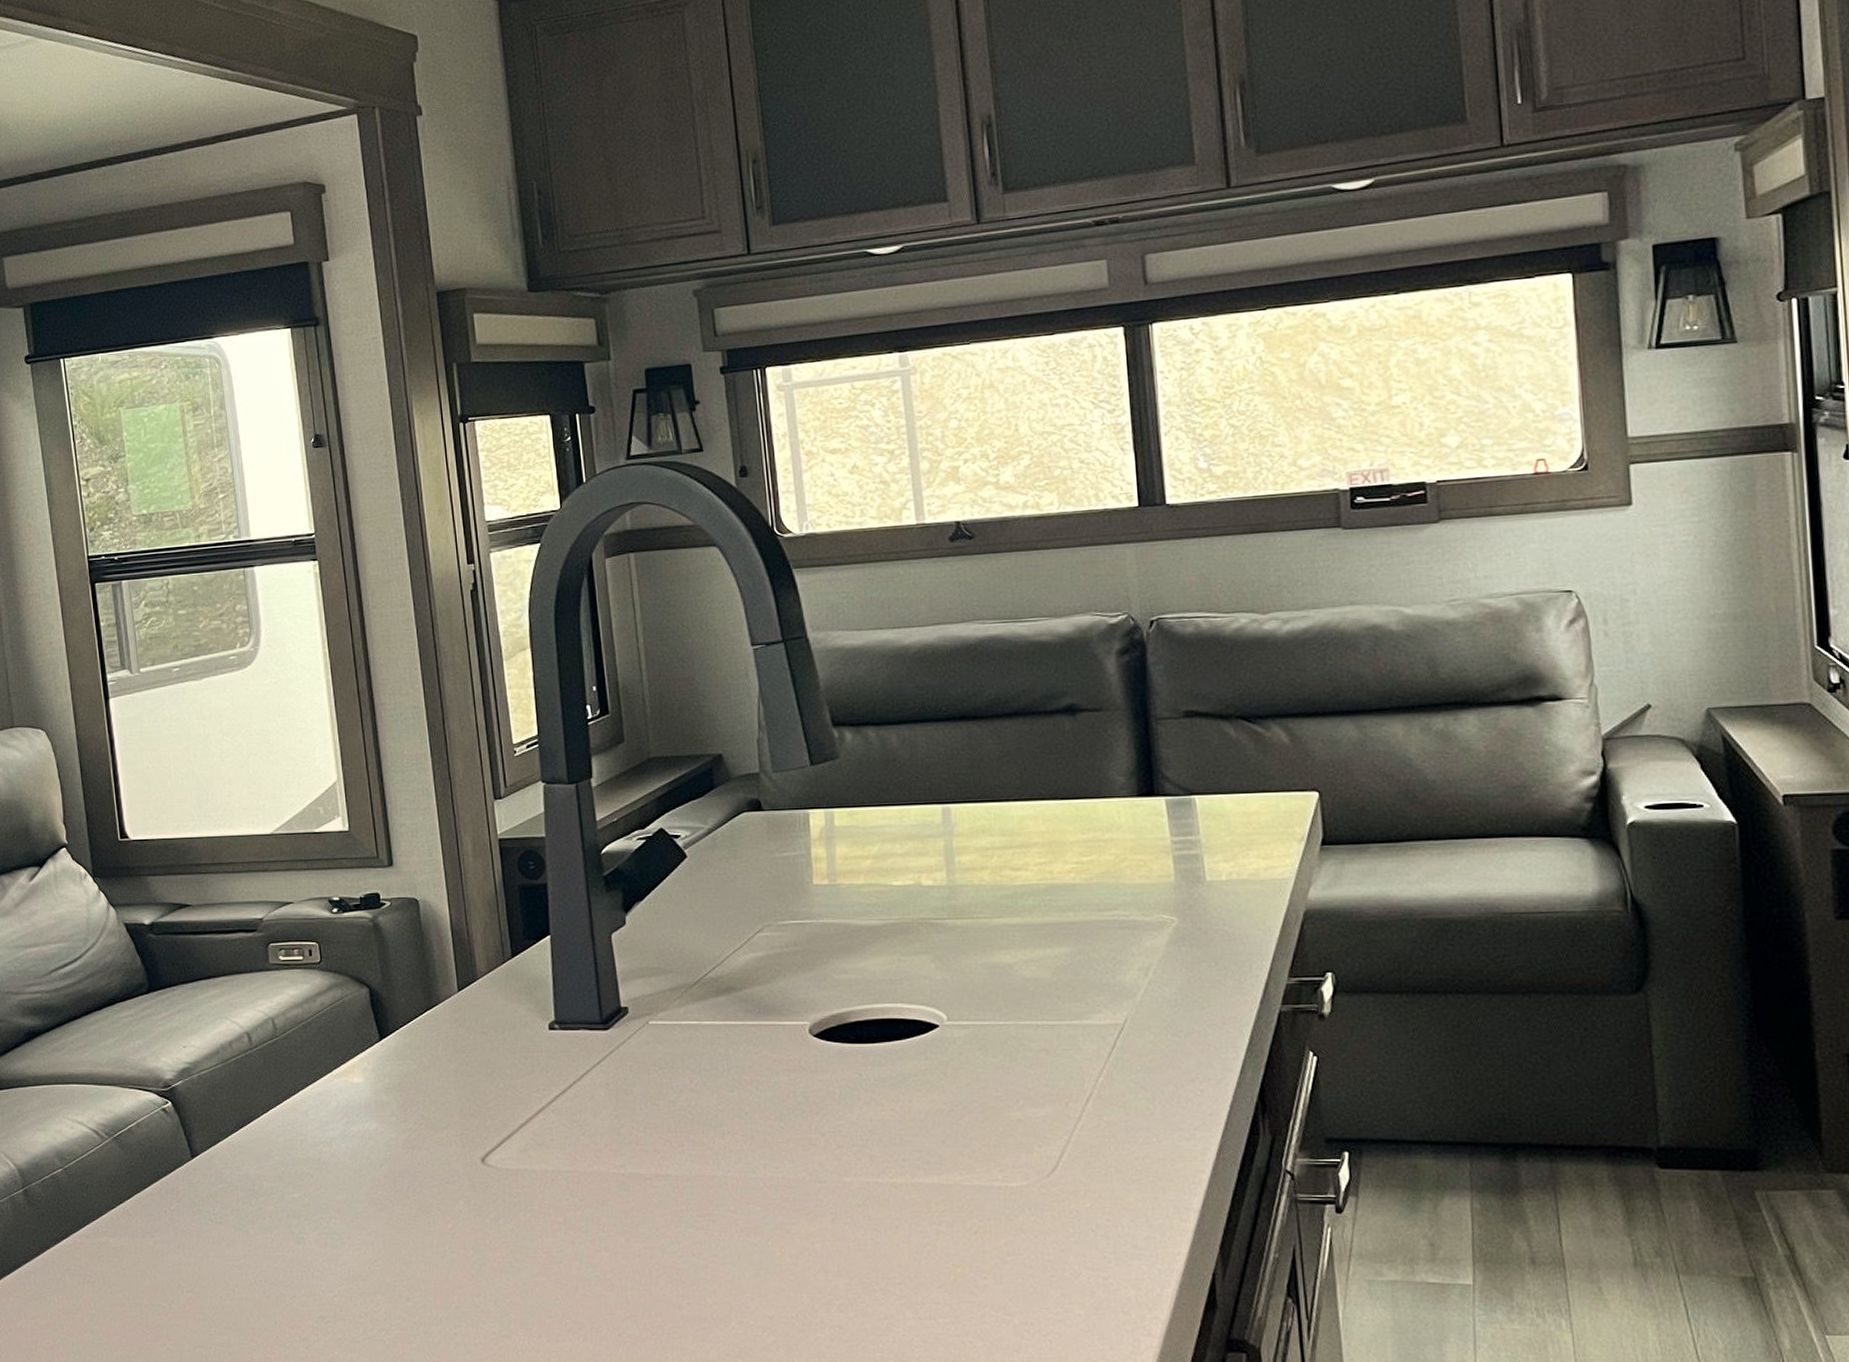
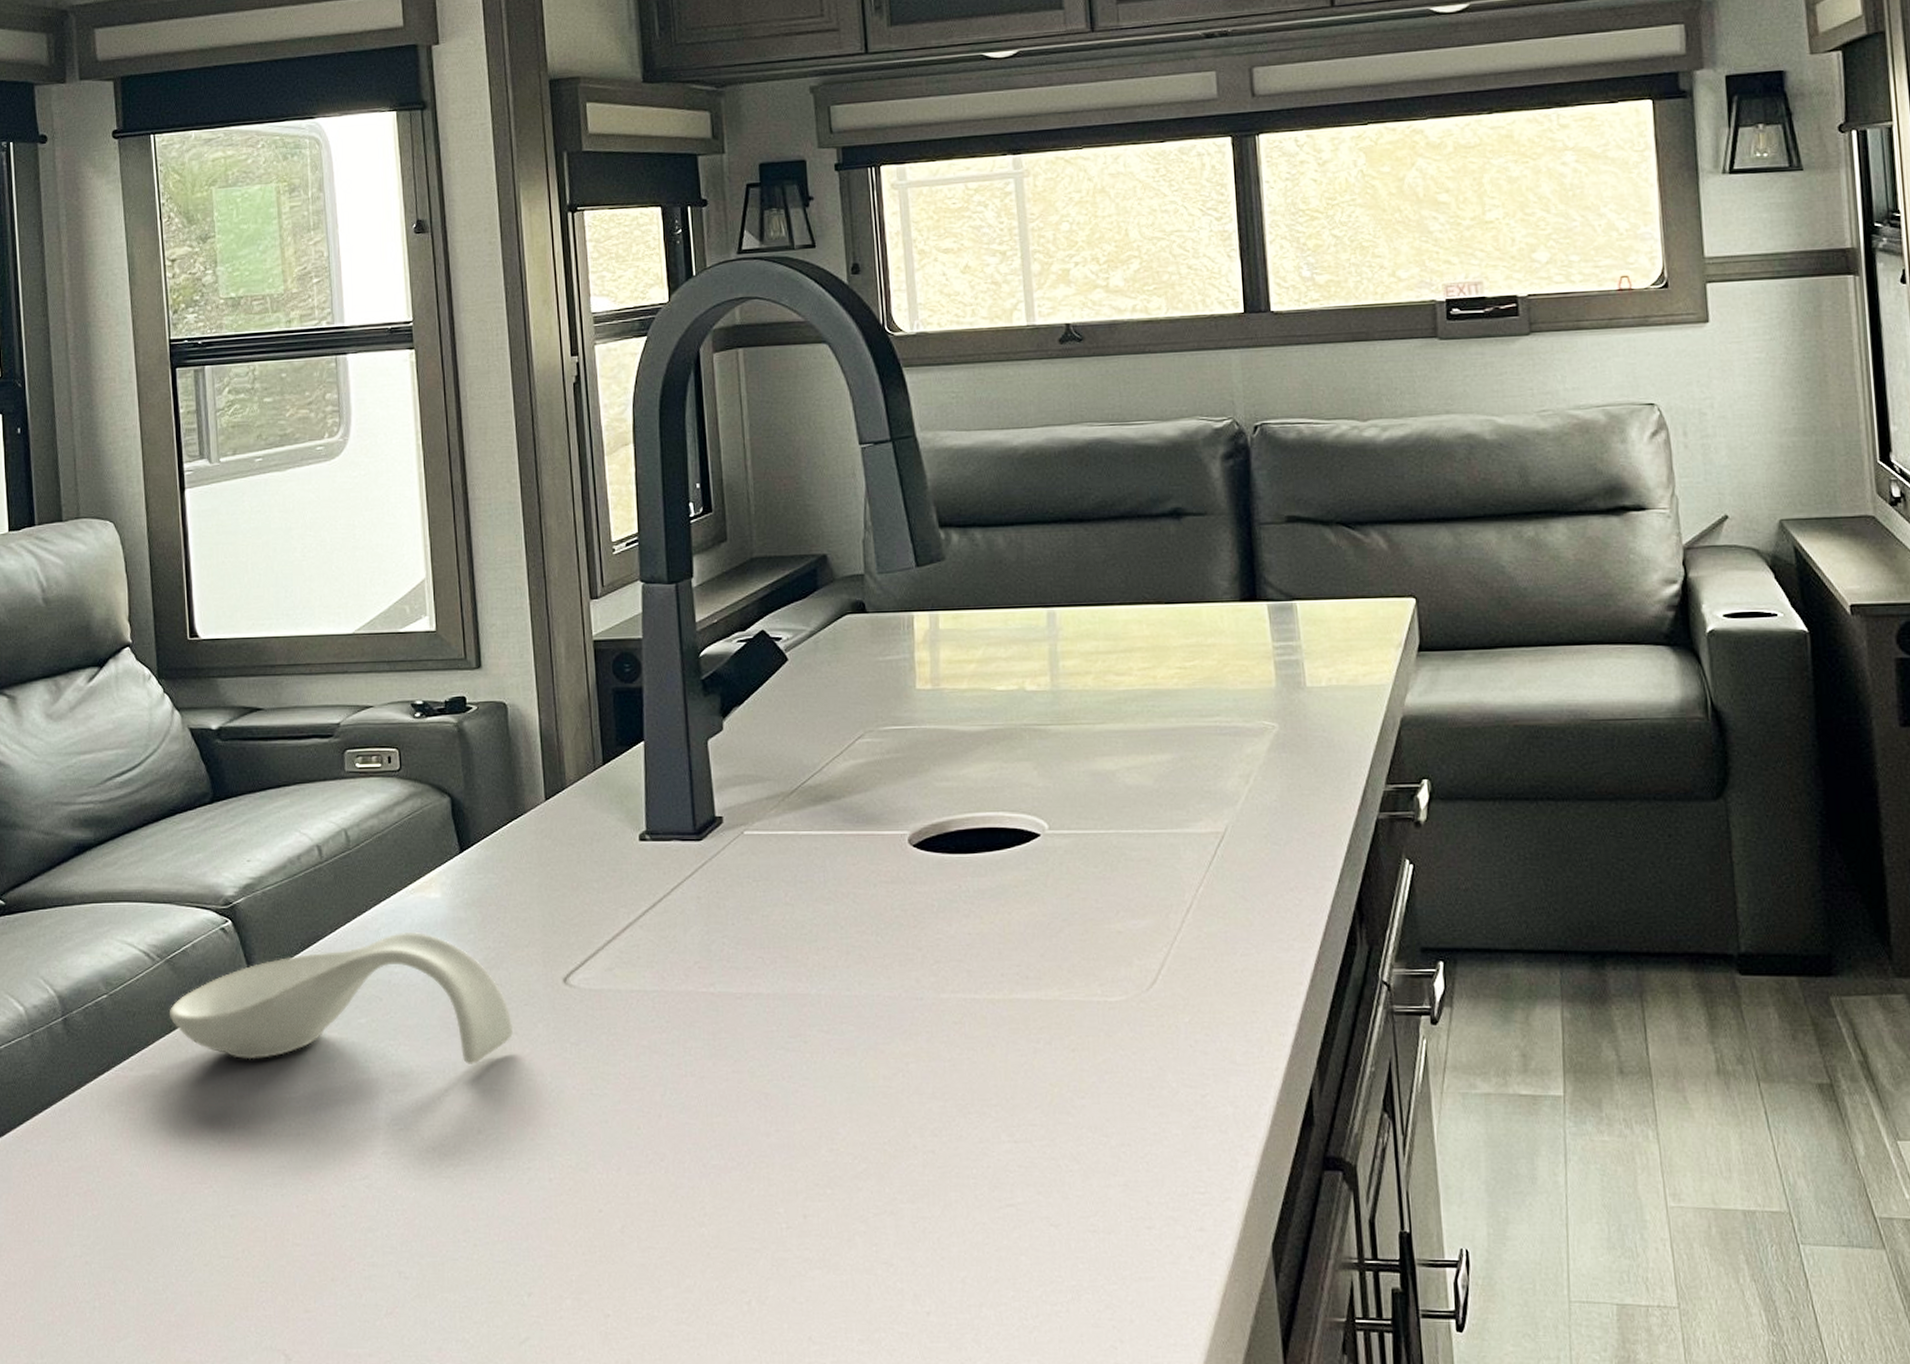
spoon rest: none [119,1114,436,1237] -> present [170,932,514,1064]

